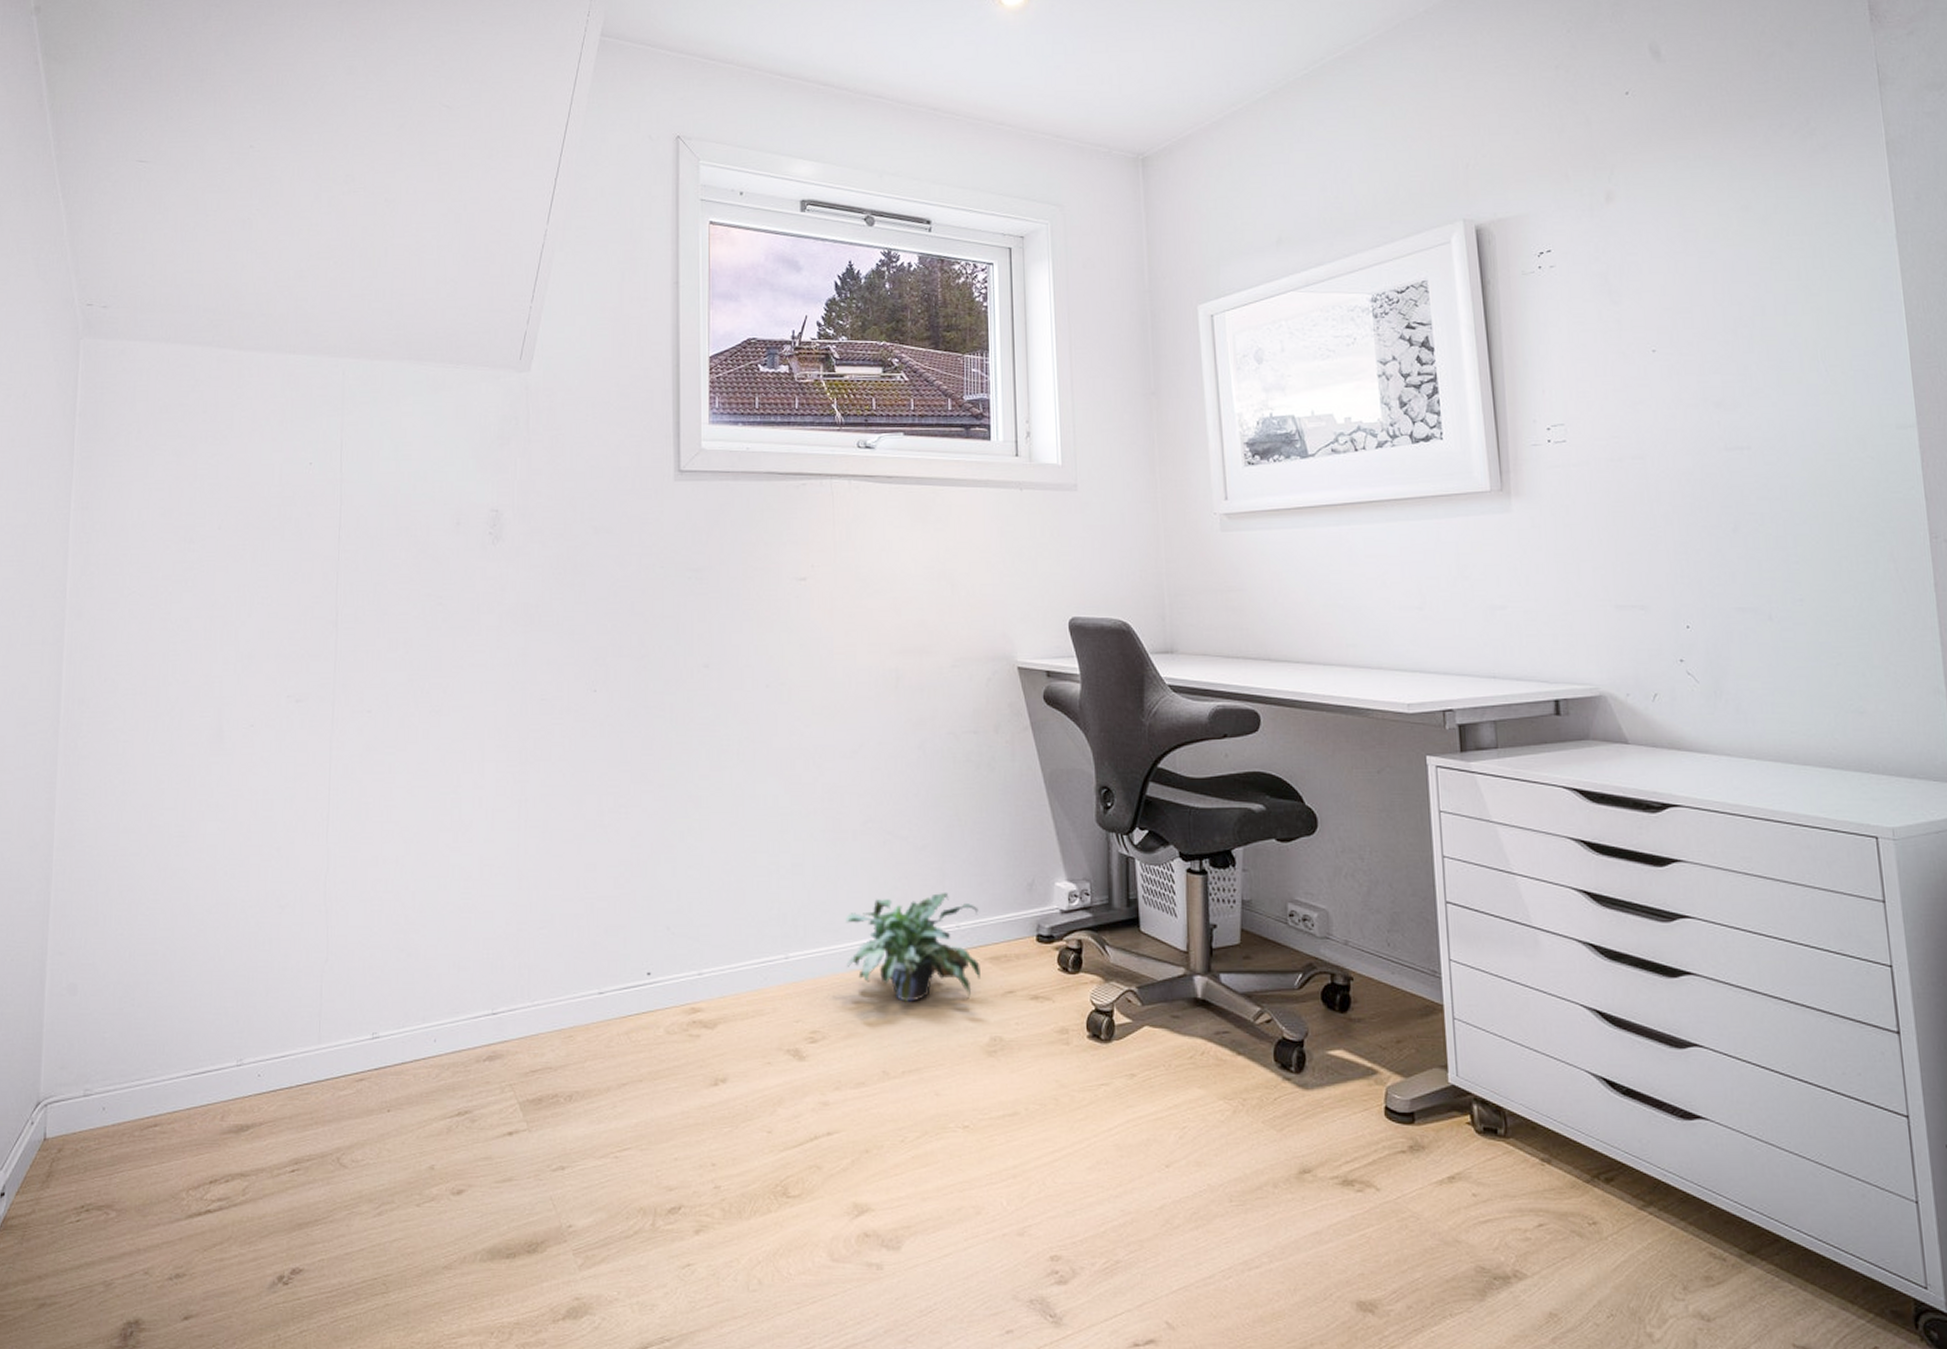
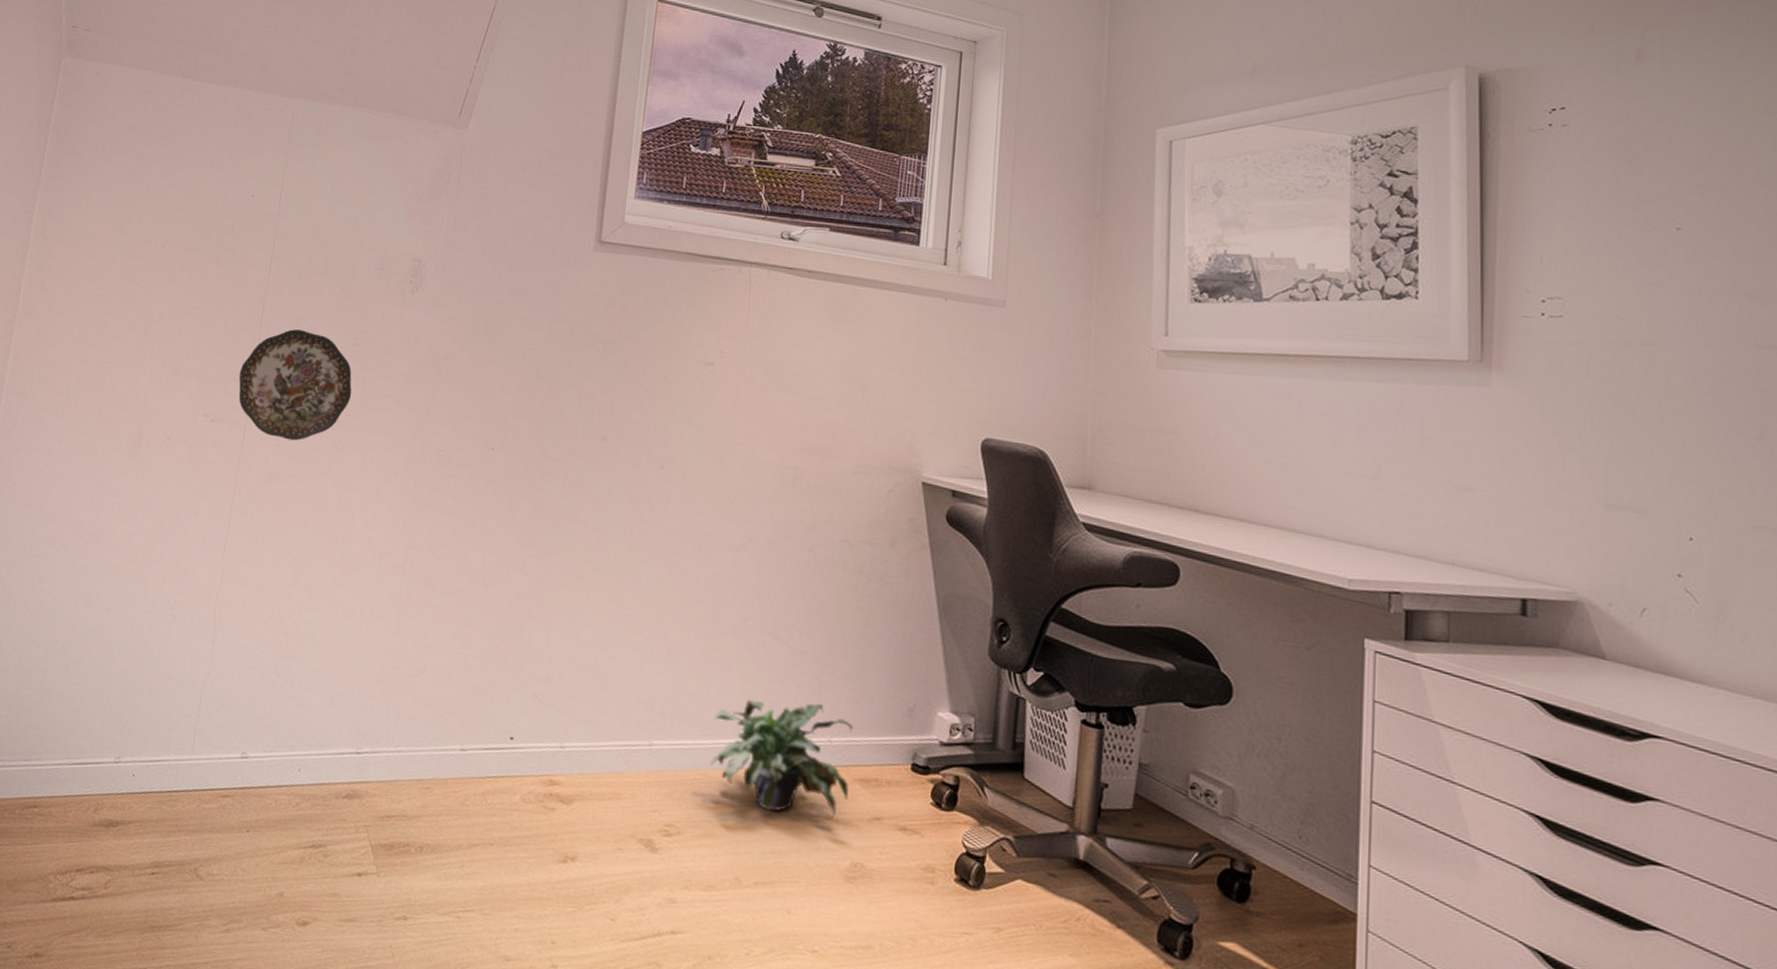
decorative plate: none [320,596,443,710] -> present [238,329,352,441]

